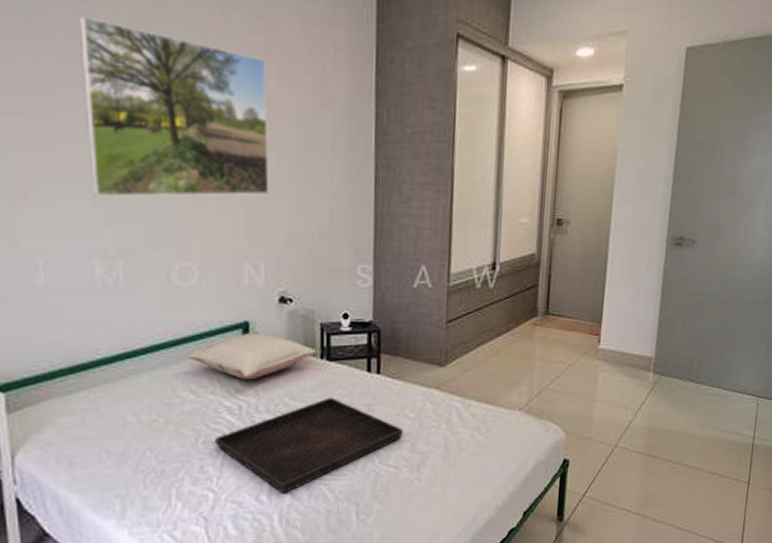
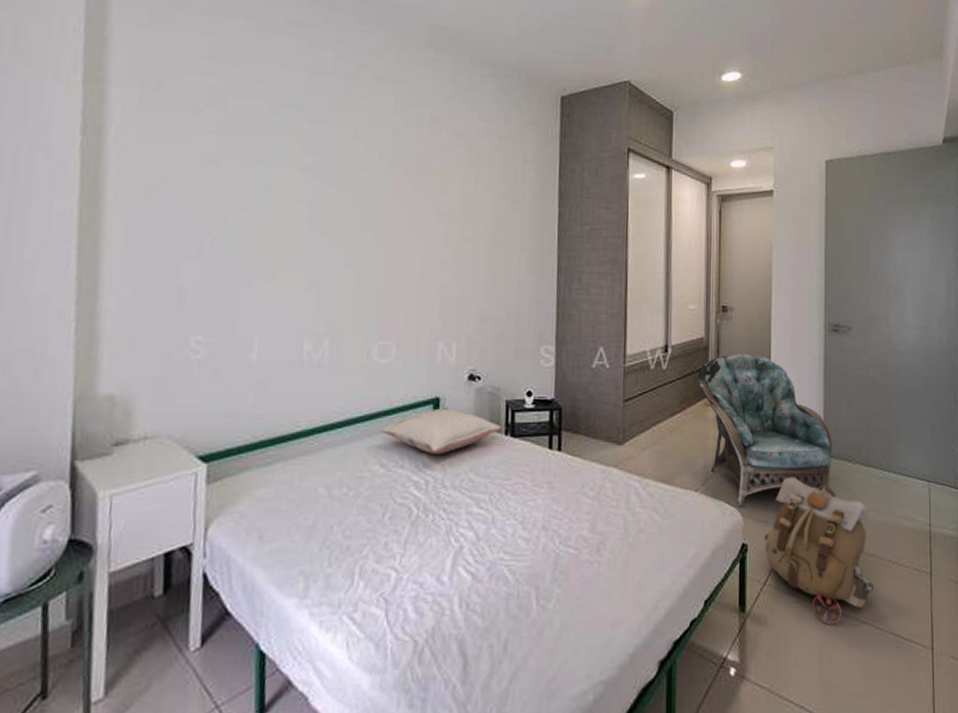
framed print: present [80,16,269,197] -> none [309,133,466,282]
serving tray: present [215,397,403,495] -> none [401,474,583,575]
armchair: none [526,270,664,424] -> present [697,354,833,506]
backpack: none [585,394,695,531] -> present [763,476,874,625]

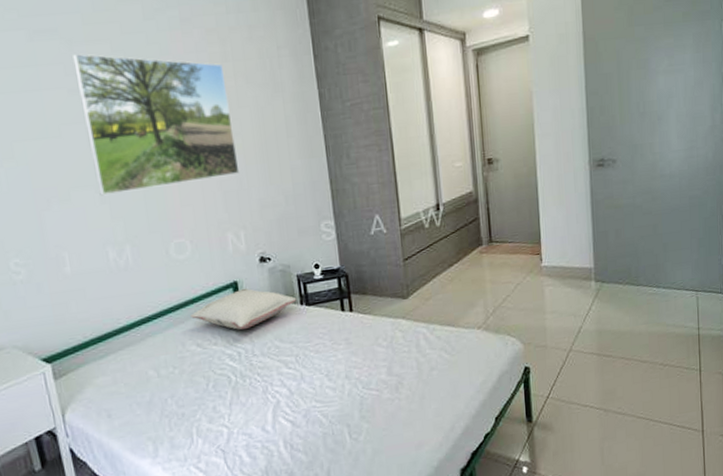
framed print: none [309,133,466,282] -> present [72,54,240,196]
armchair: present [697,354,833,506] -> none [470,200,603,337]
backpack: present [763,476,874,625] -> none [544,304,647,424]

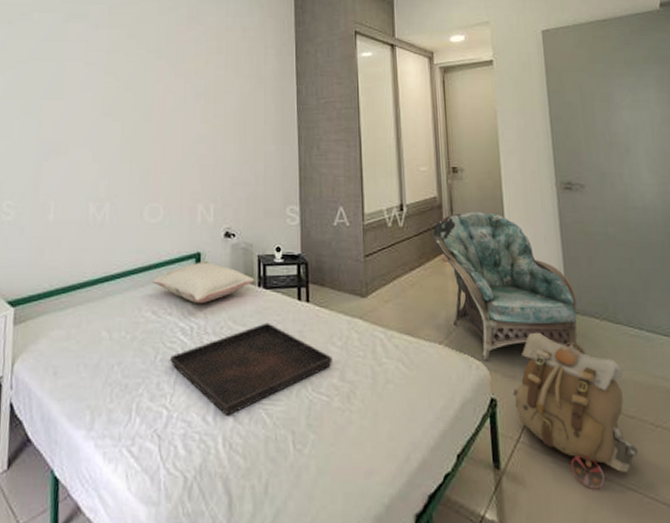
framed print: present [72,54,240,196] -> none [93,35,218,155]
serving tray: none [222,336,380,424] -> present [170,322,332,417]
armchair: none [470,200,603,337] -> present [433,212,578,360]
backpack: none [544,304,647,424] -> present [512,332,638,489]

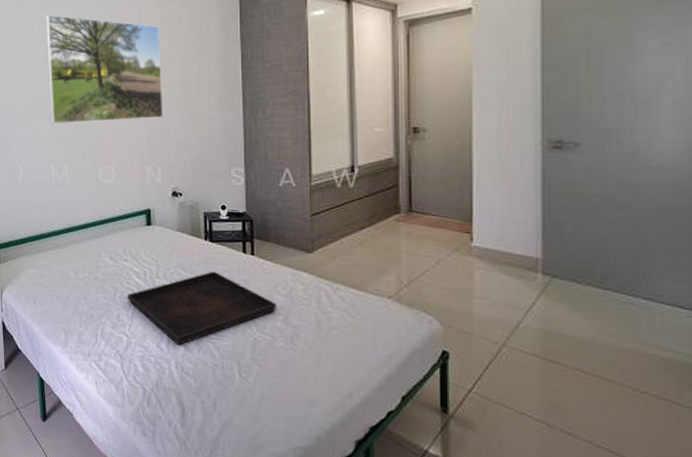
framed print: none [93,35,218,155] -> present [46,15,163,124]
pillow: present [152,260,255,304] -> none [108,216,202,253]
armchair: present [433,212,578,360] -> none [387,173,555,316]
backpack: present [512,332,638,489] -> none [468,293,613,443]

